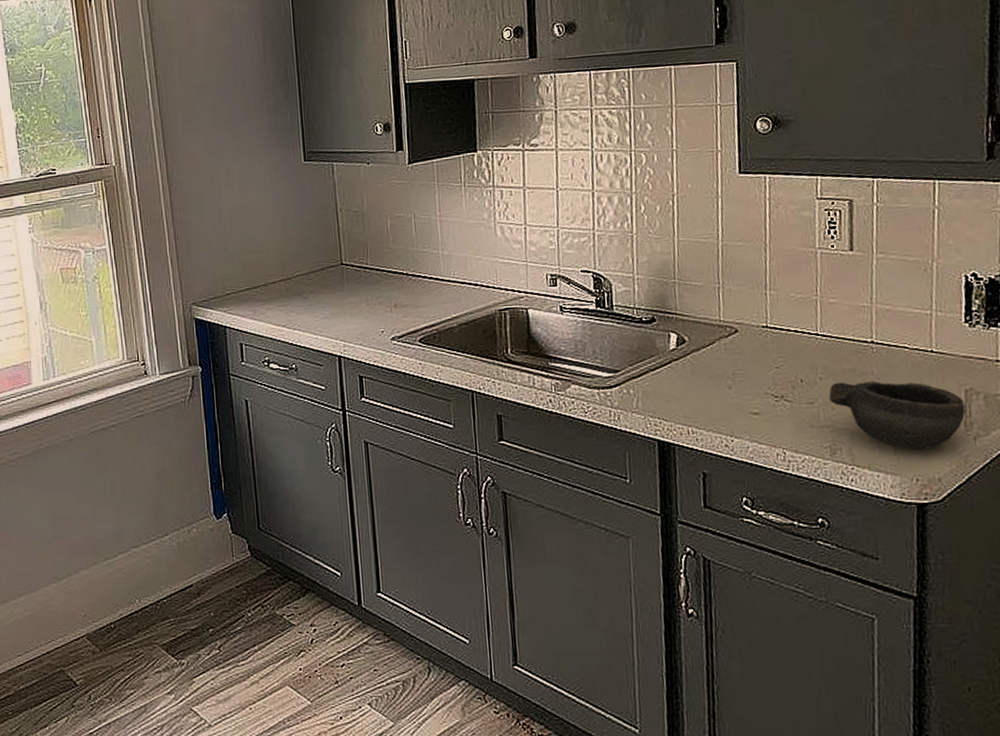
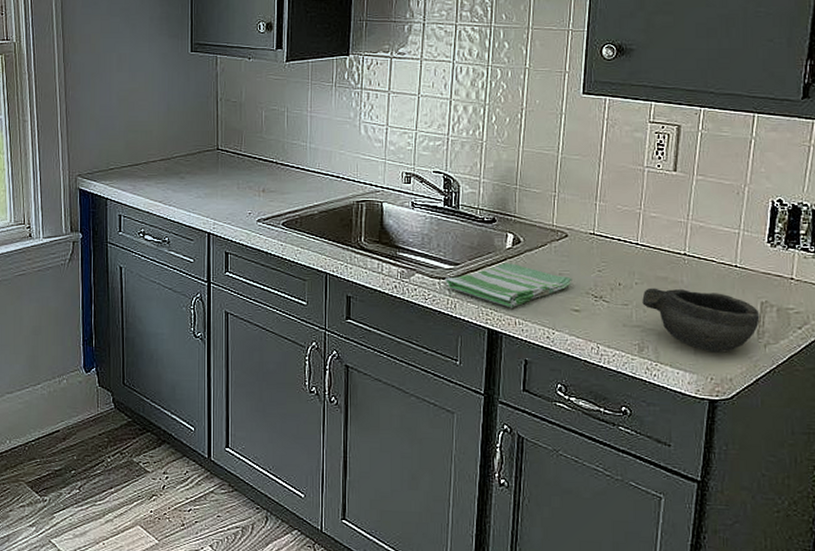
dish towel: none [605,366,748,416] -> present [446,263,572,308]

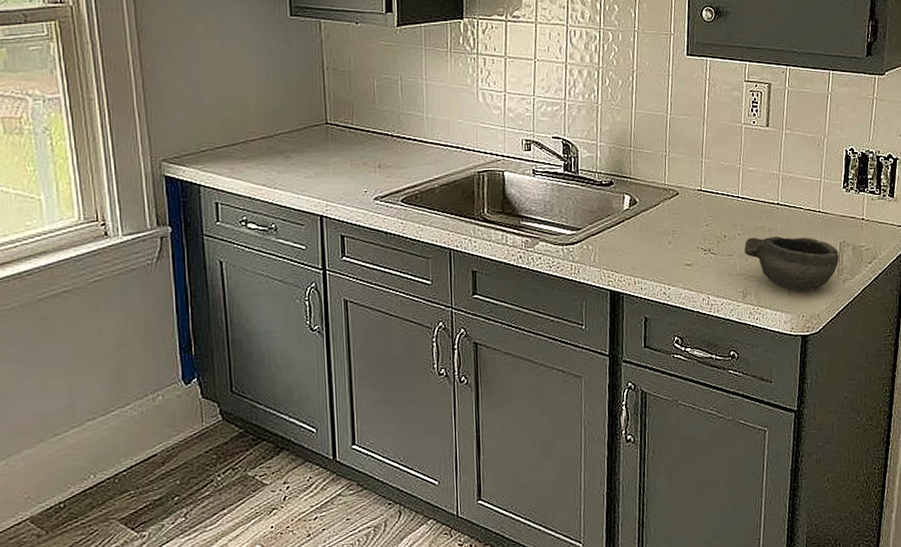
dish towel: present [446,263,572,308] -> none [568,224,684,268]

